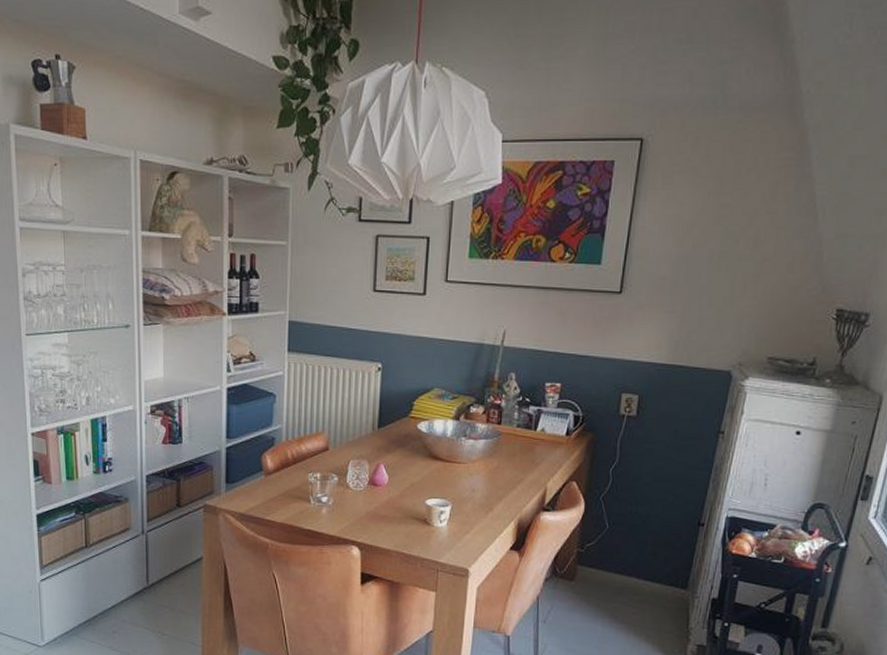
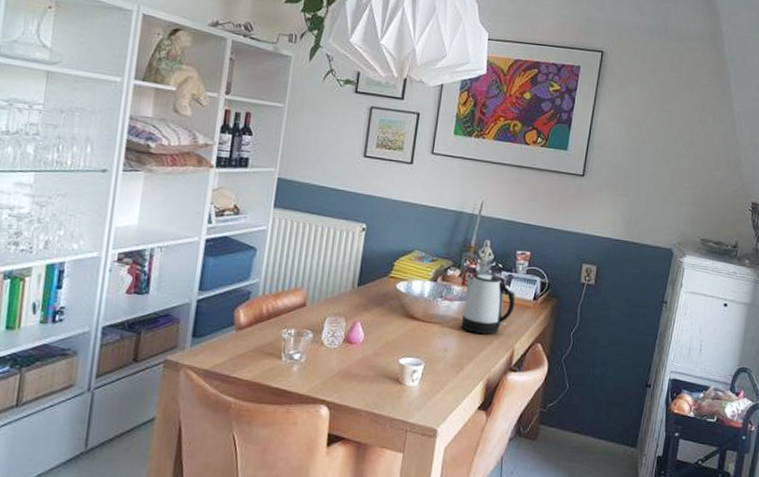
kettle: none [488,409,546,474] -> present [461,273,516,335]

